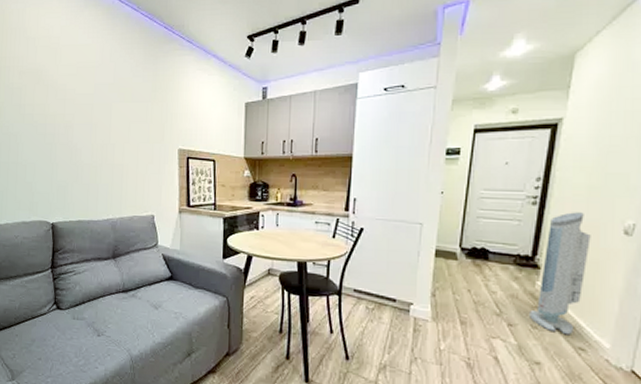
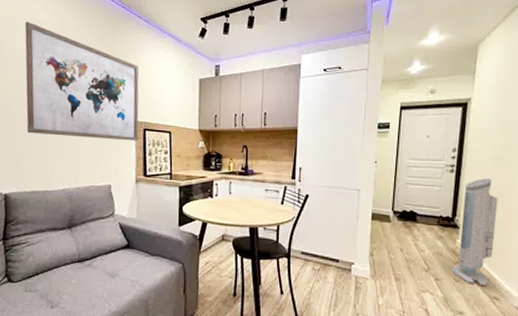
wall art: none [67,47,182,170] -> present [25,21,139,141]

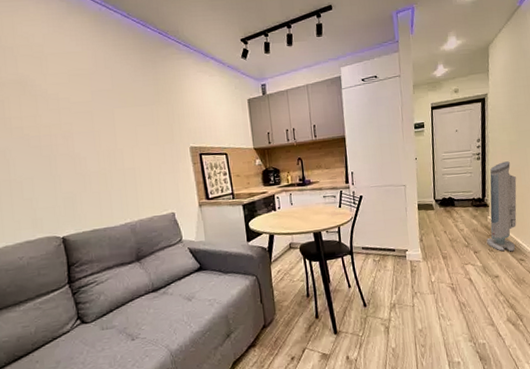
wall art: present [25,21,139,141] -> none [54,55,196,173]

